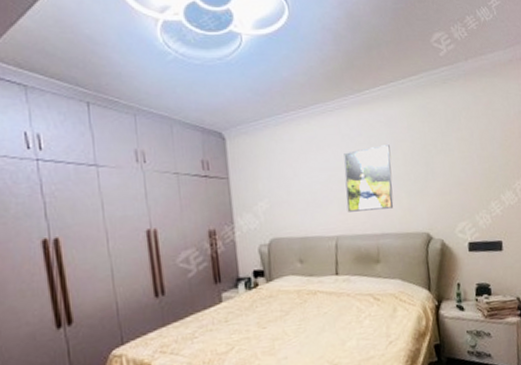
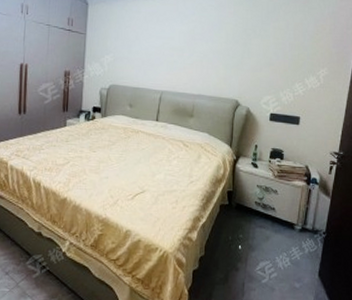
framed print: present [344,145,394,212] -> none [173,24,216,76]

